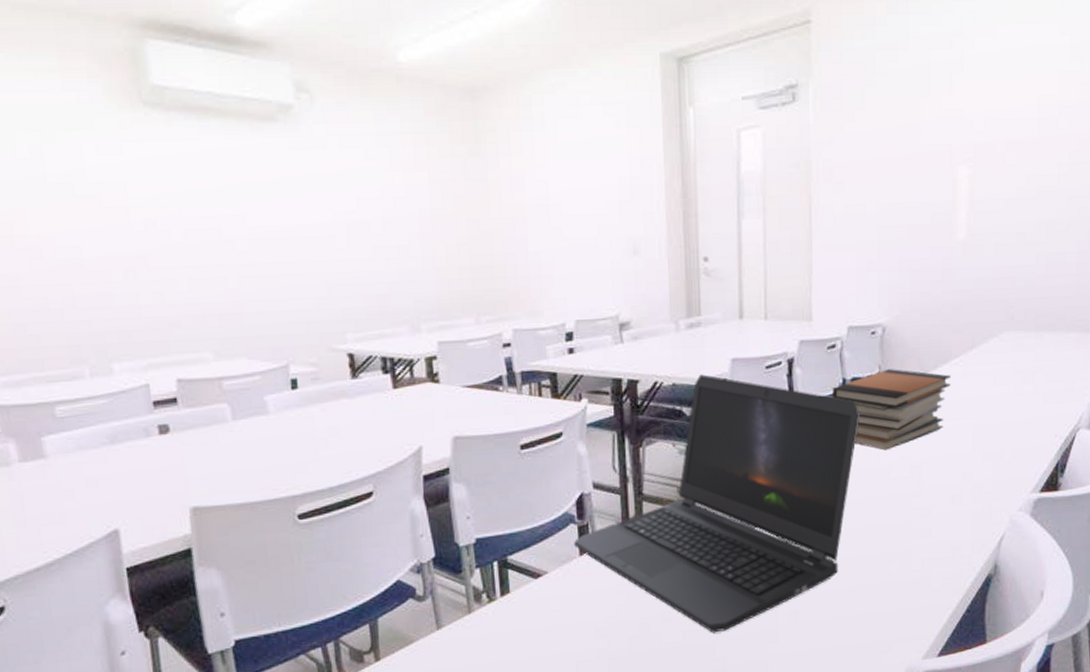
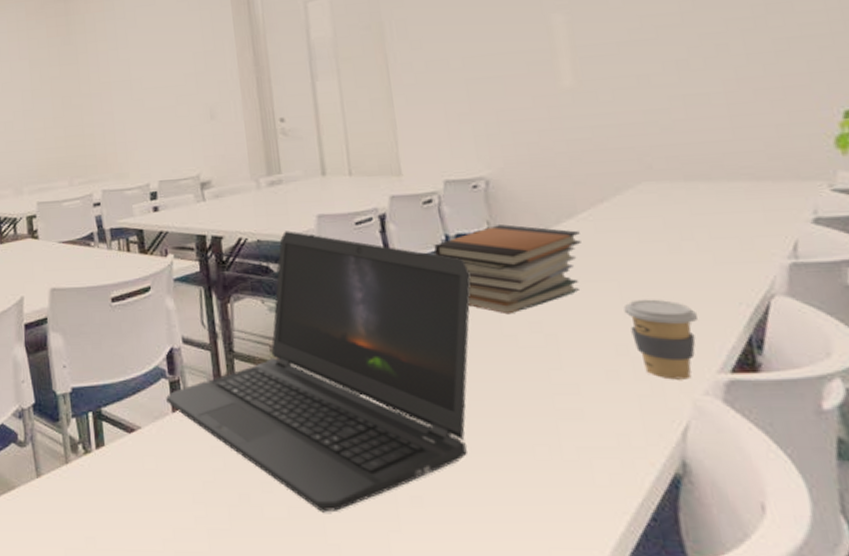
coffee cup: none [974,434,1024,500] -> present [623,299,697,380]

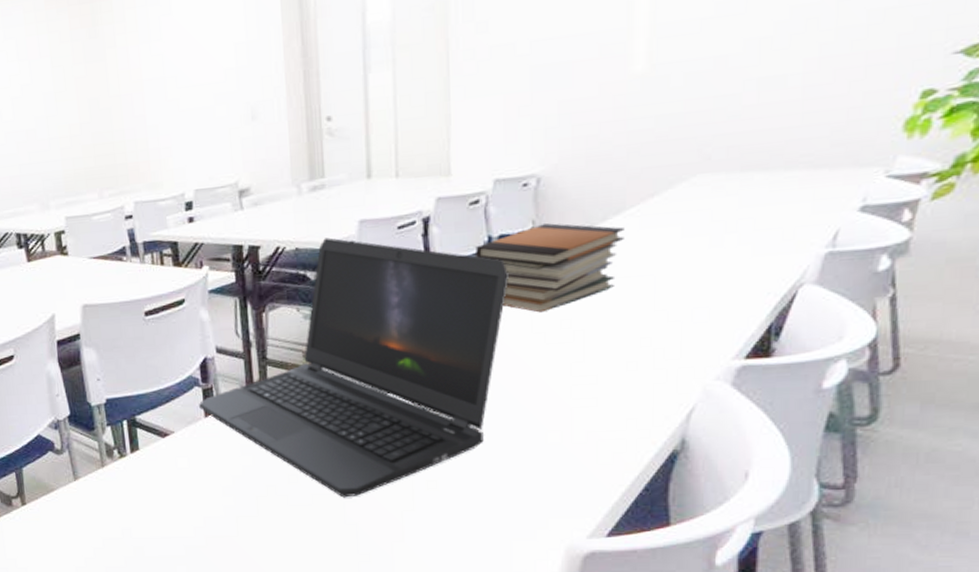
coffee cup: present [623,299,697,380] -> none [654,292,724,368]

